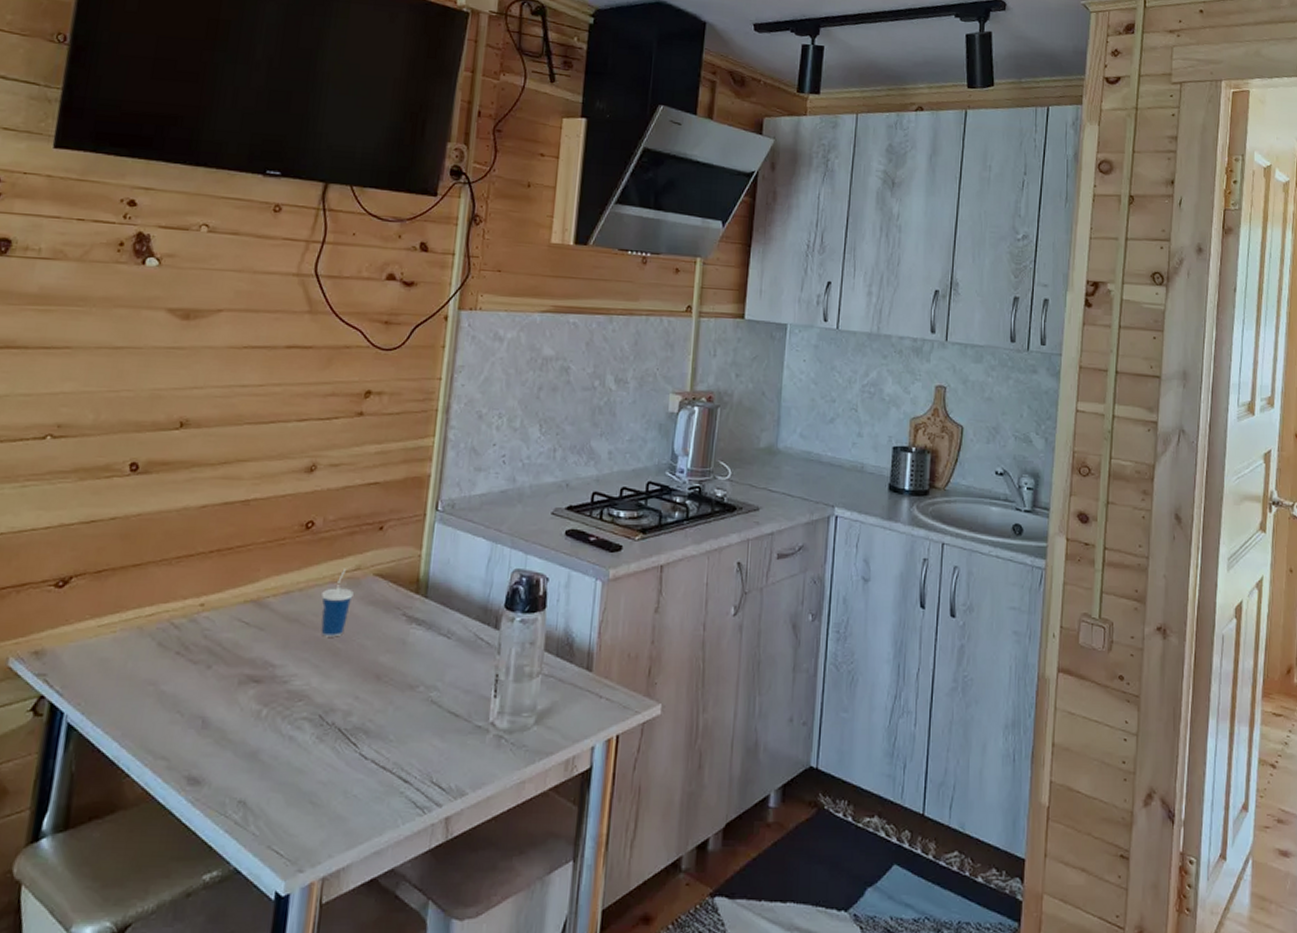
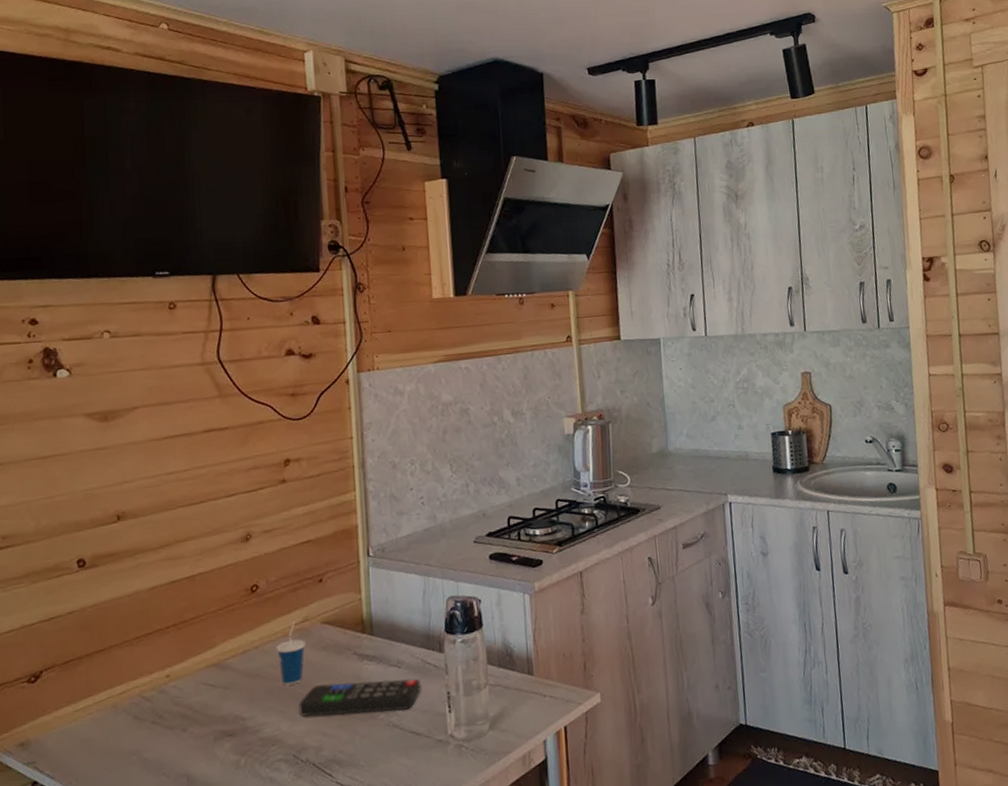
remote control: none [333,643,469,687] -> present [299,678,421,717]

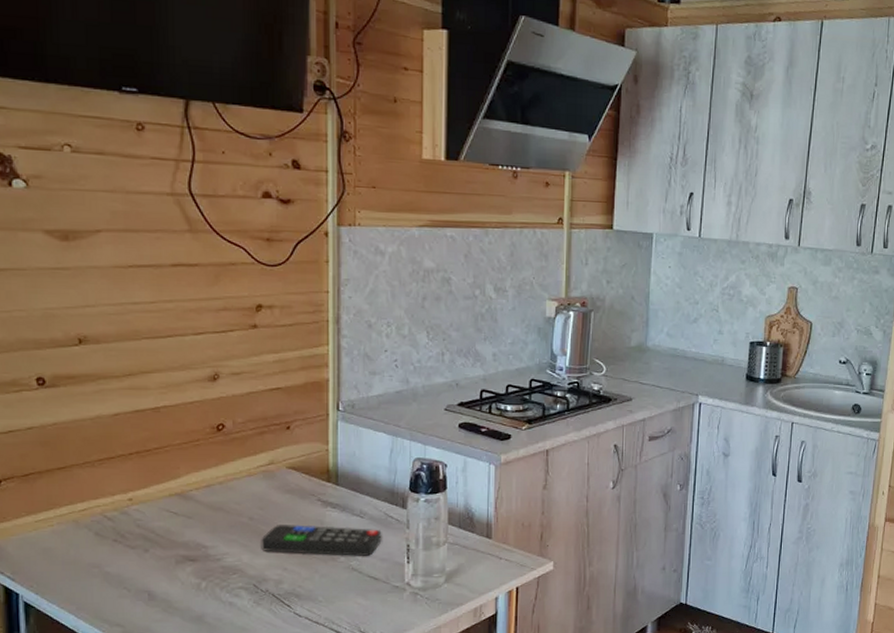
cup: present [275,621,306,686] -> none [240,463,270,521]

